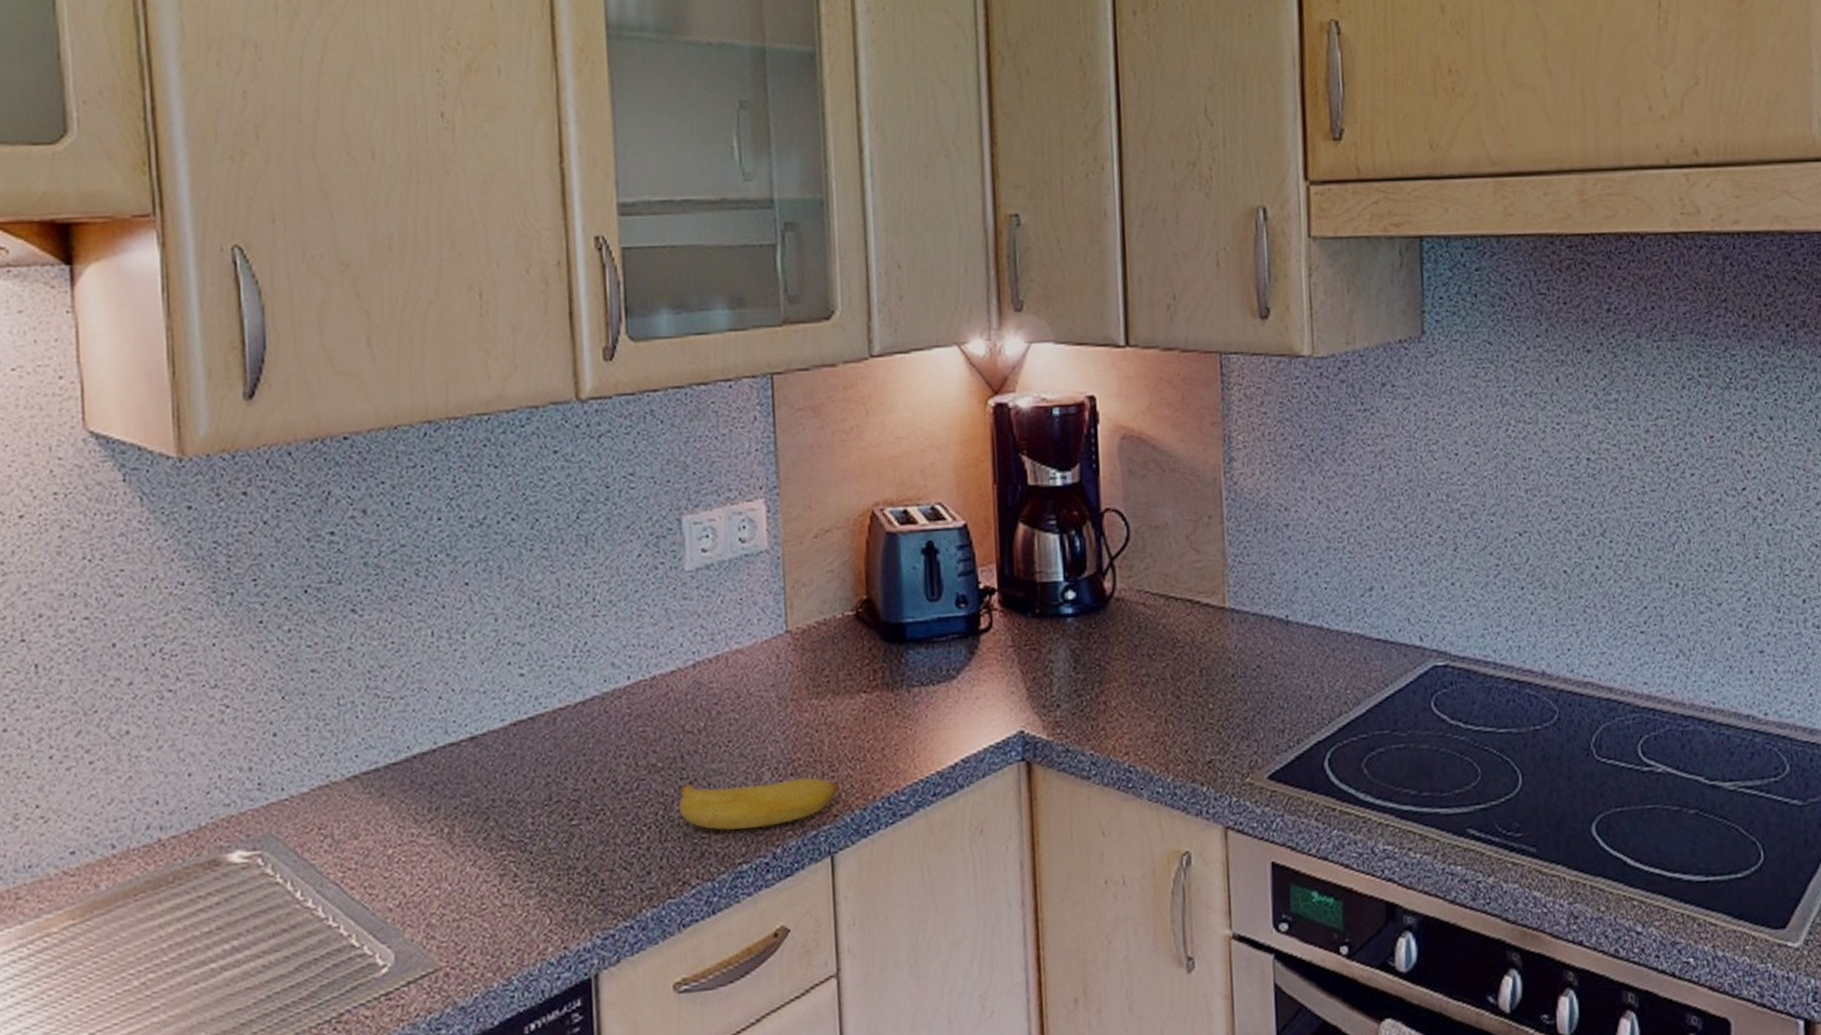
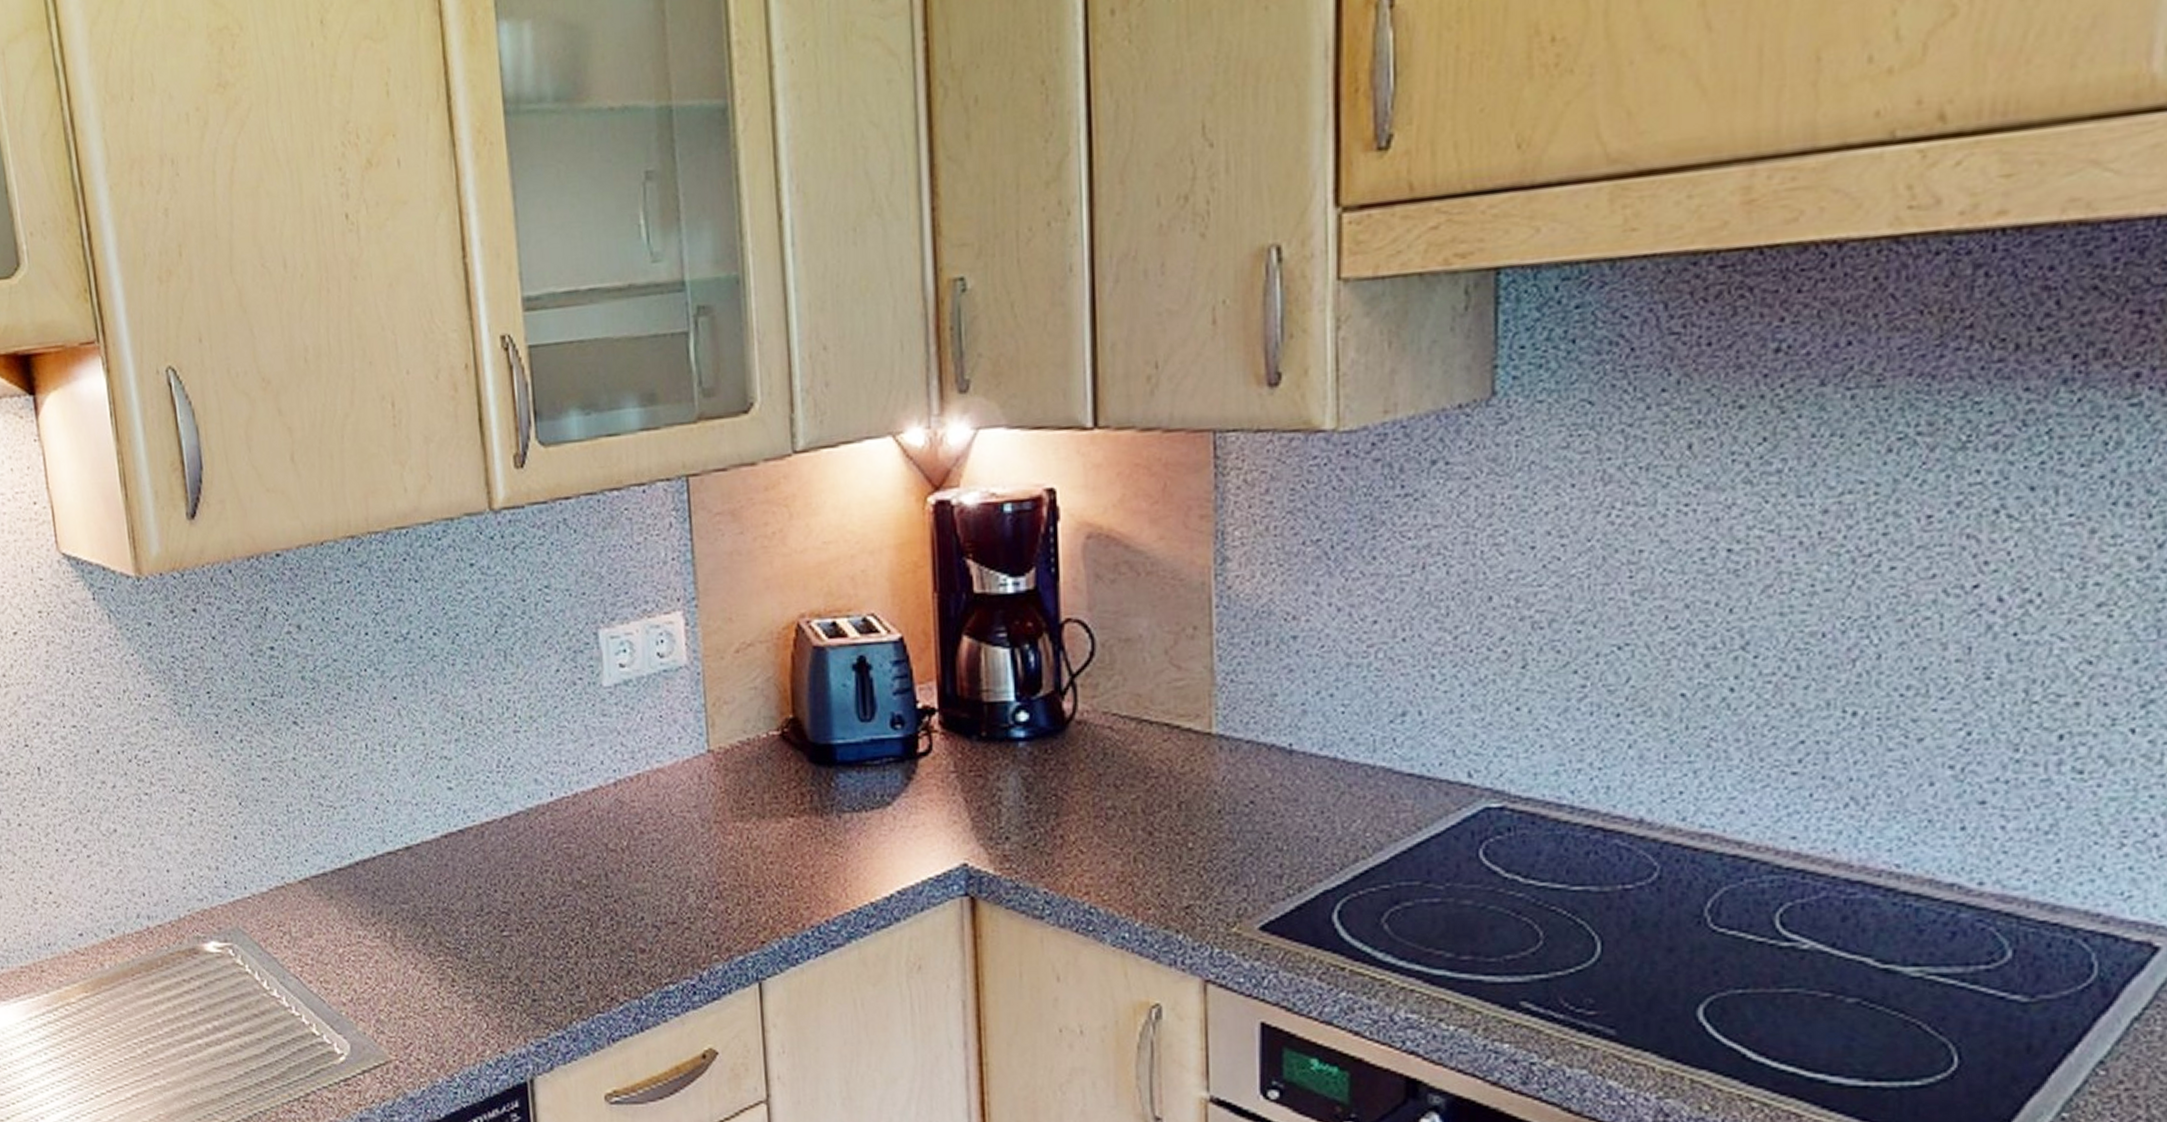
banana: present [679,777,840,830] -> none [604,901,767,950]

